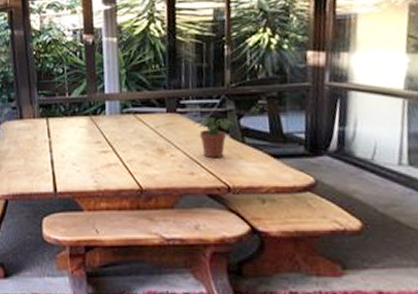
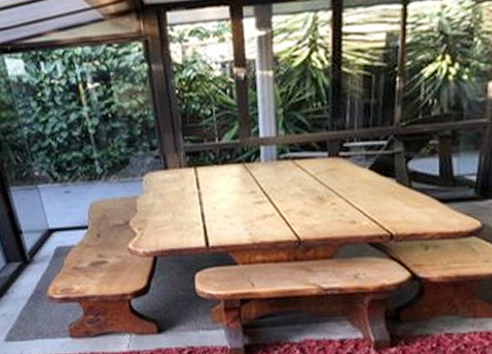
potted plant: present [193,118,235,159] -> none [357,161,402,206]

